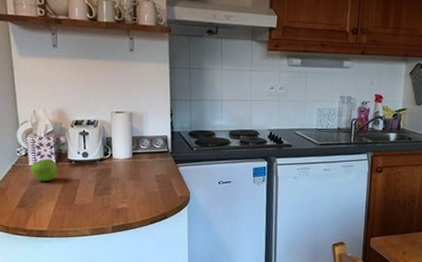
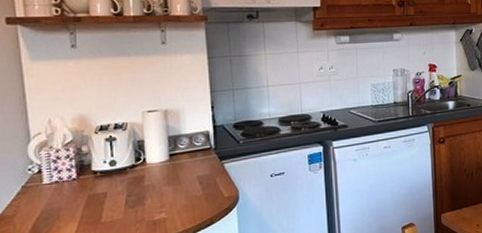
fruit: present [31,159,58,181] -> none [45,173,80,201]

